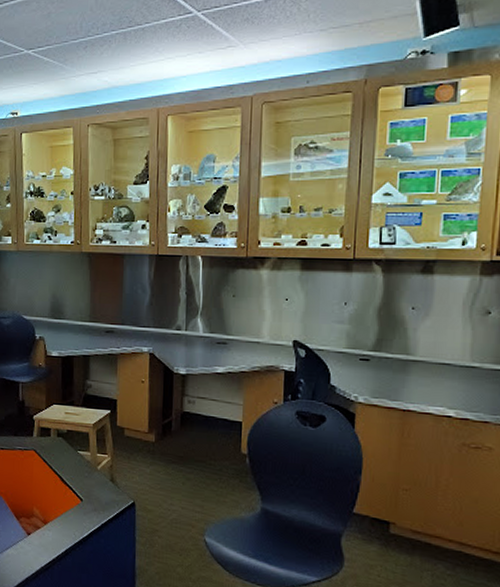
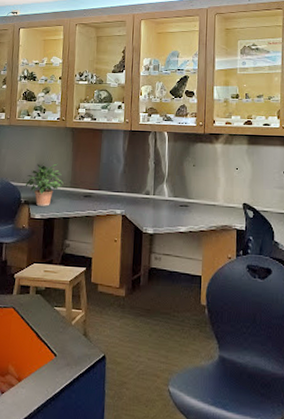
potted plant: none [39,294,82,343] -> present [25,163,64,206]

